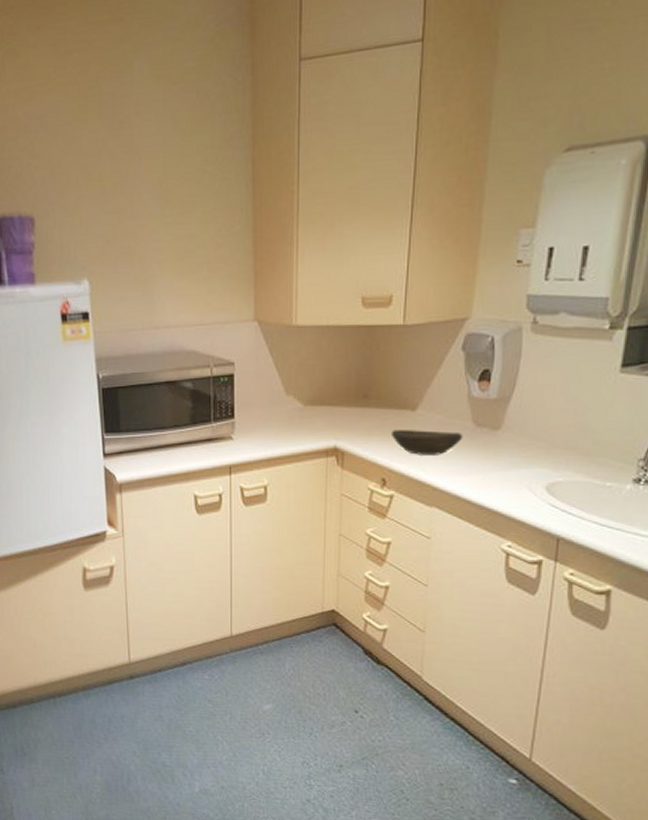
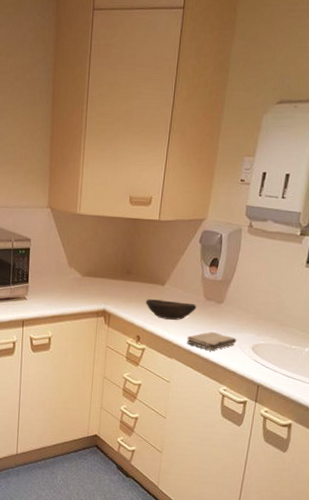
washcloth: none [451,468,523,493] -> present [186,331,237,350]

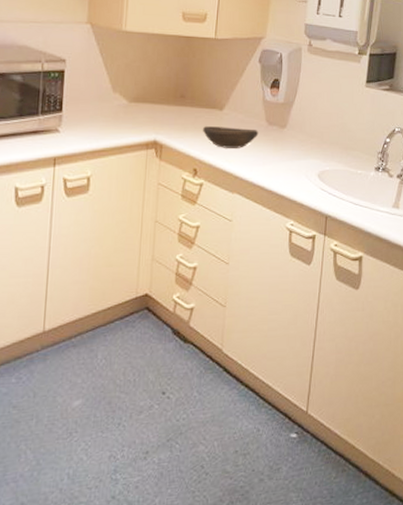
washcloth: present [186,331,237,350] -> none [249,159,302,180]

